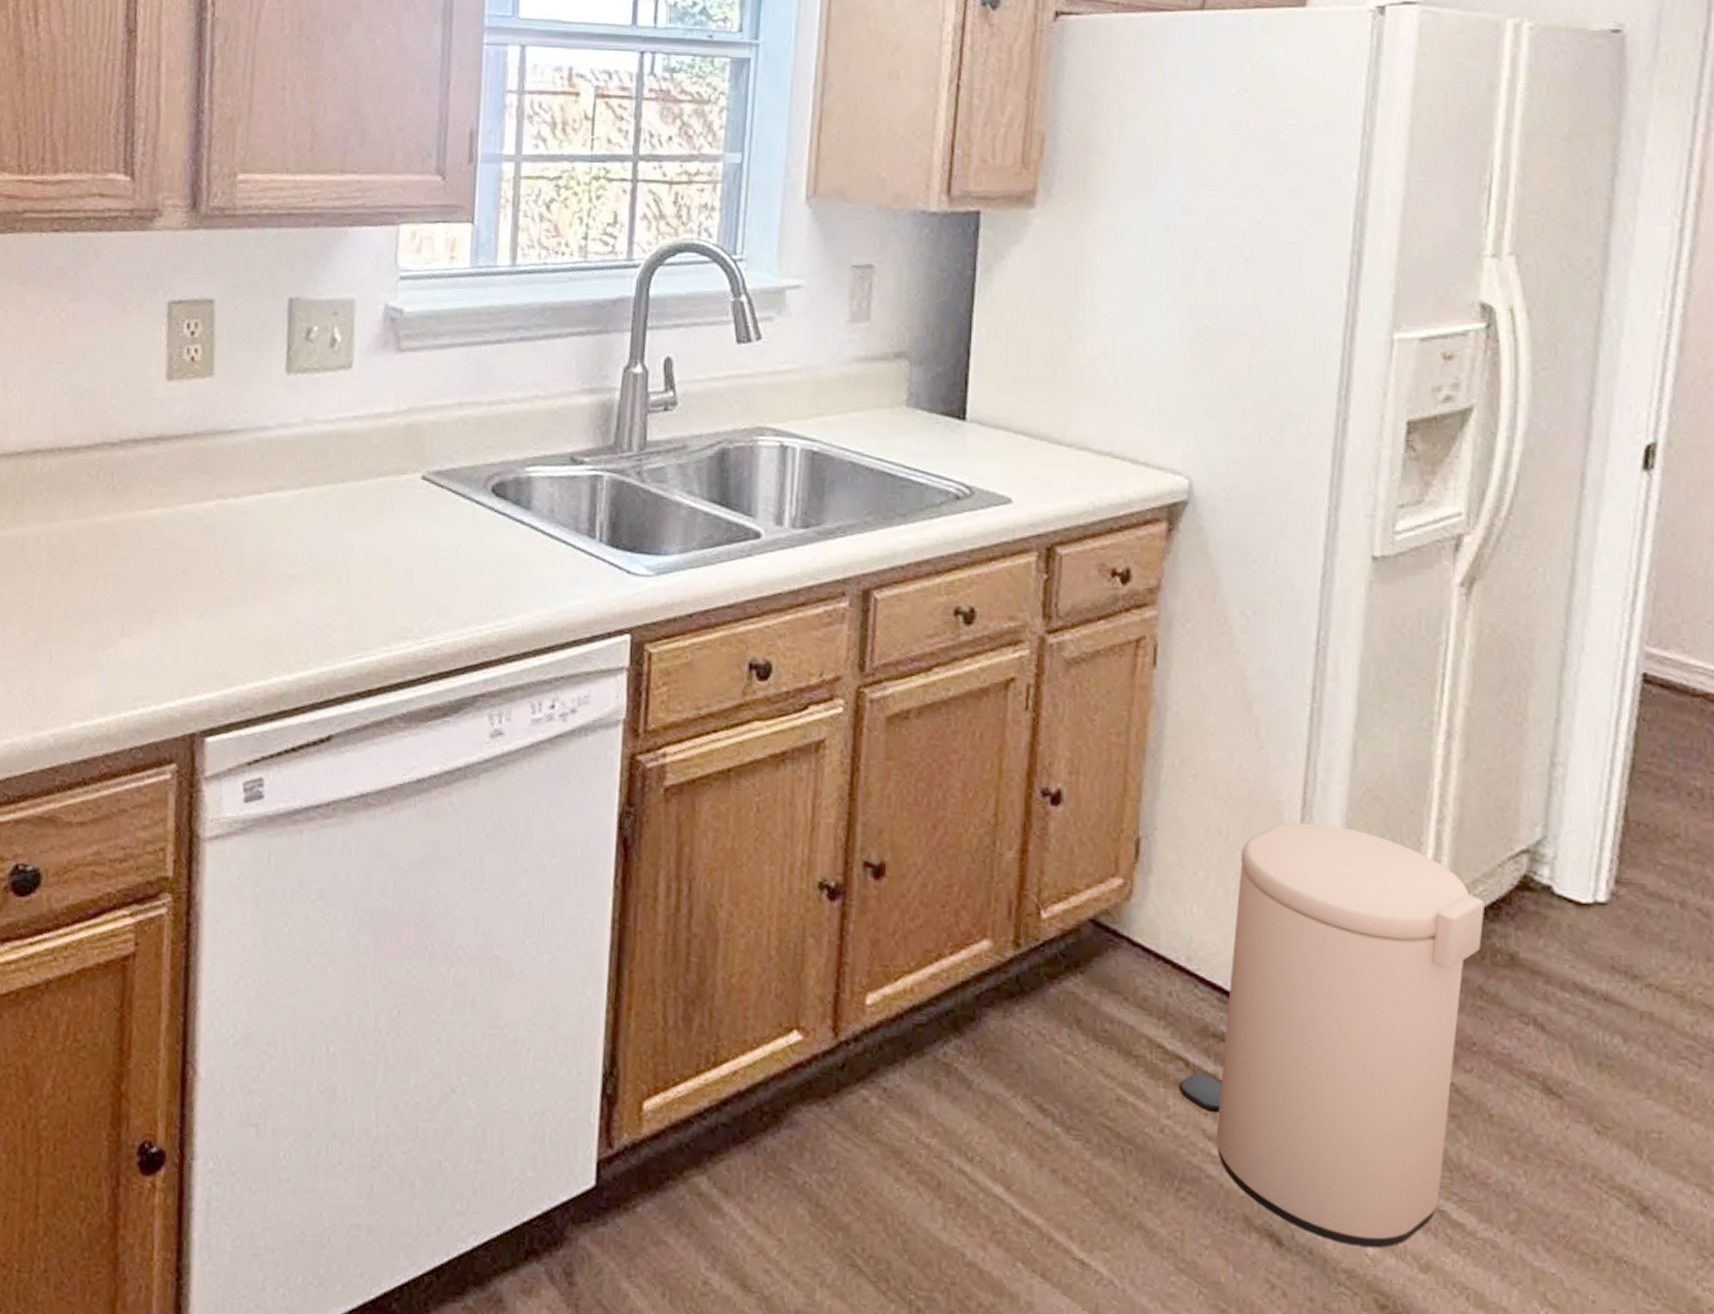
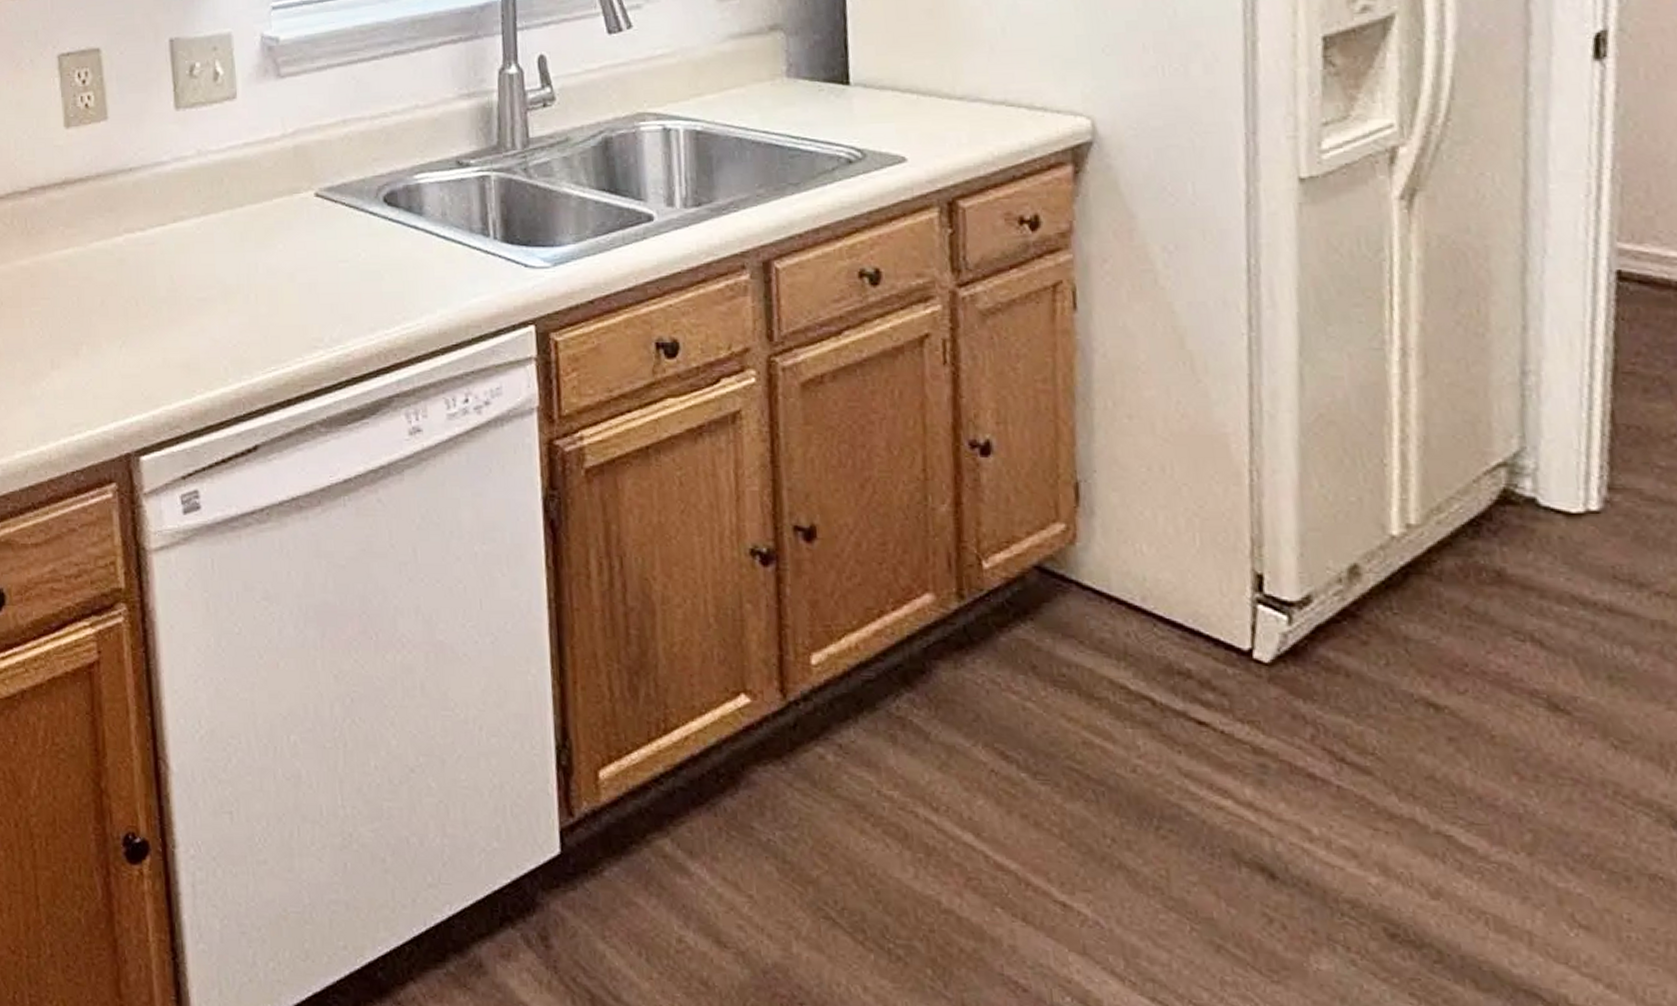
pedal bin: present [1178,822,1485,1248] -> none [1146,453,1463,877]

